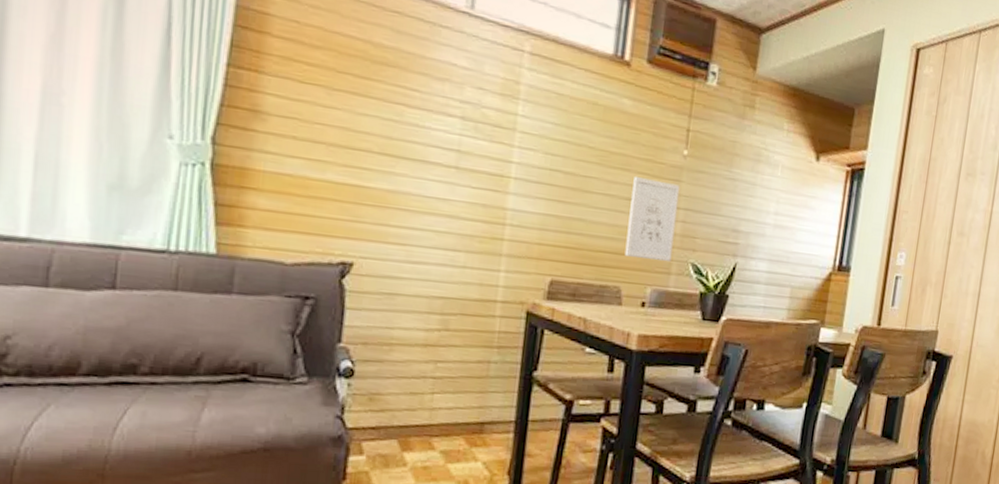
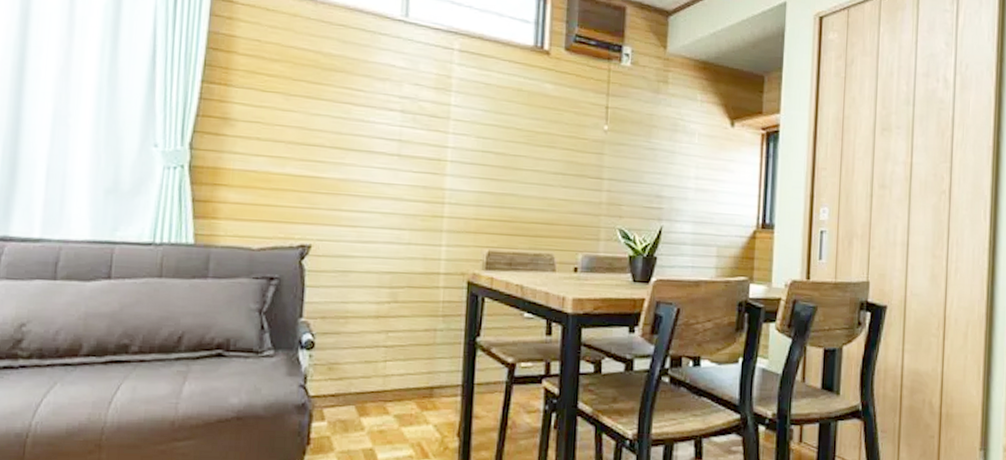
wall art: present [624,175,680,263] -> none [555,152,603,229]

